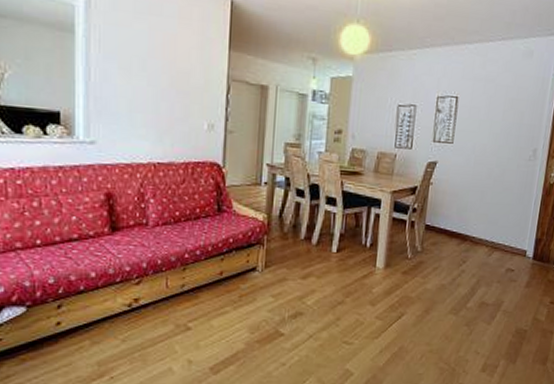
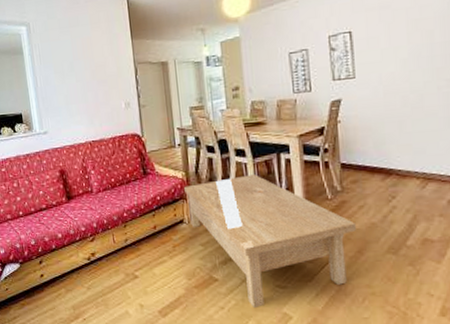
coffee table: none [263,225,428,364] -> present [184,174,356,307]

